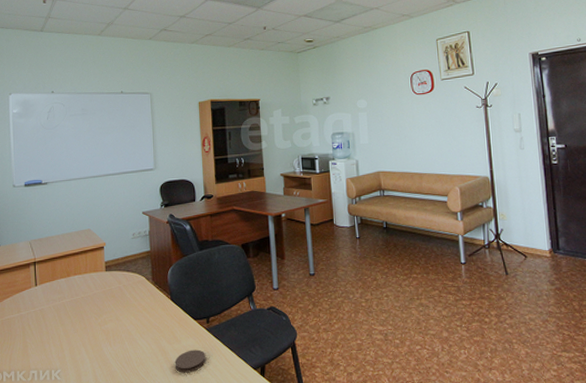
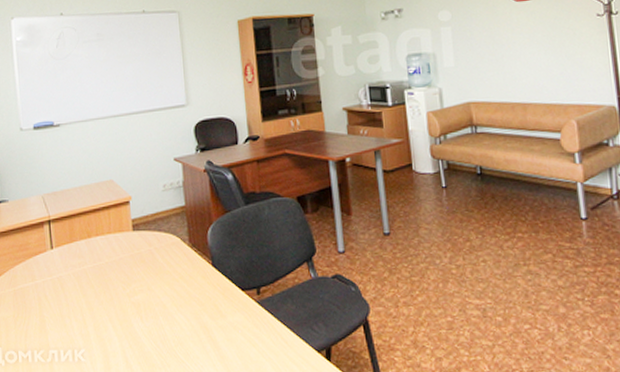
coaster: present [174,349,206,373] -> none [219,327,257,355]

